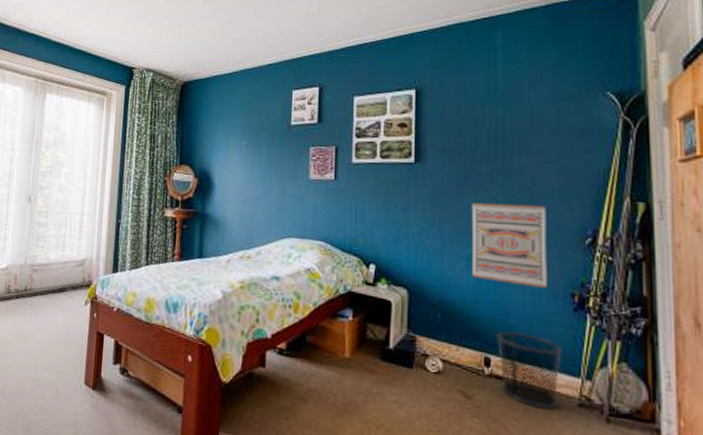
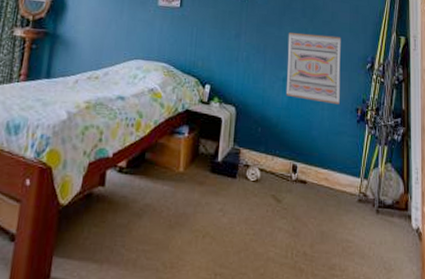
waste bin: present [497,331,562,409] -> none [303,141,348,206]

